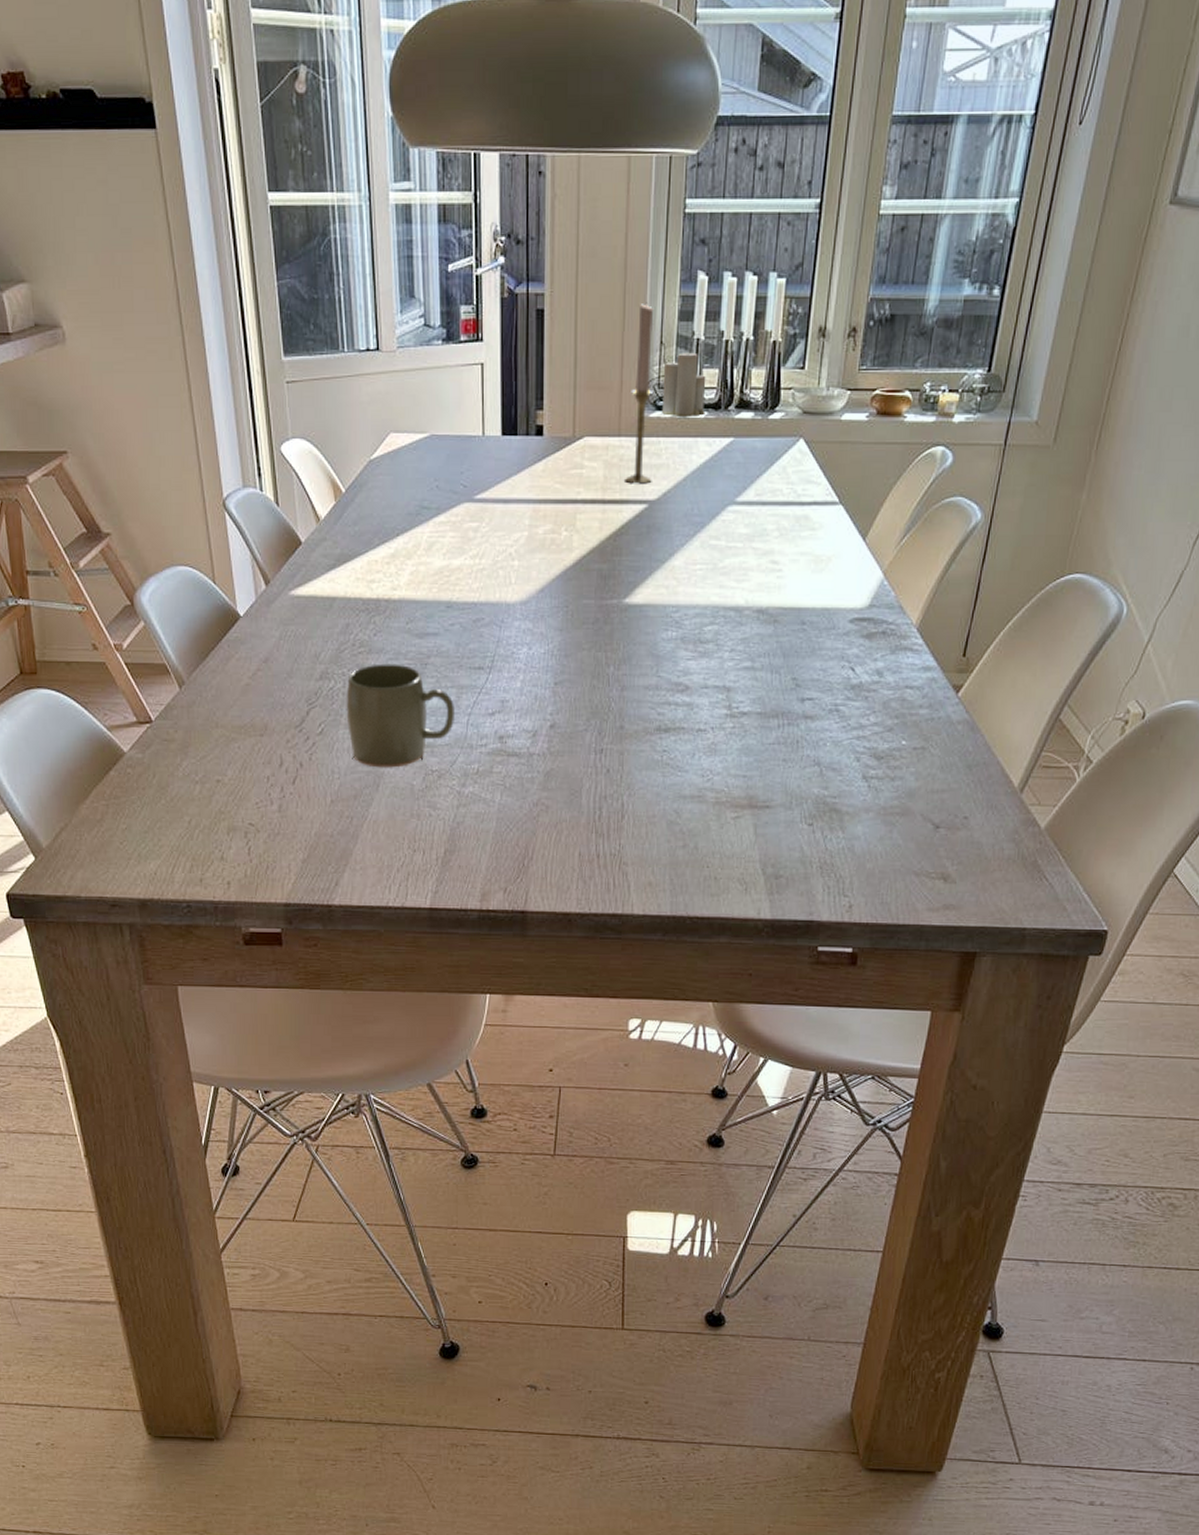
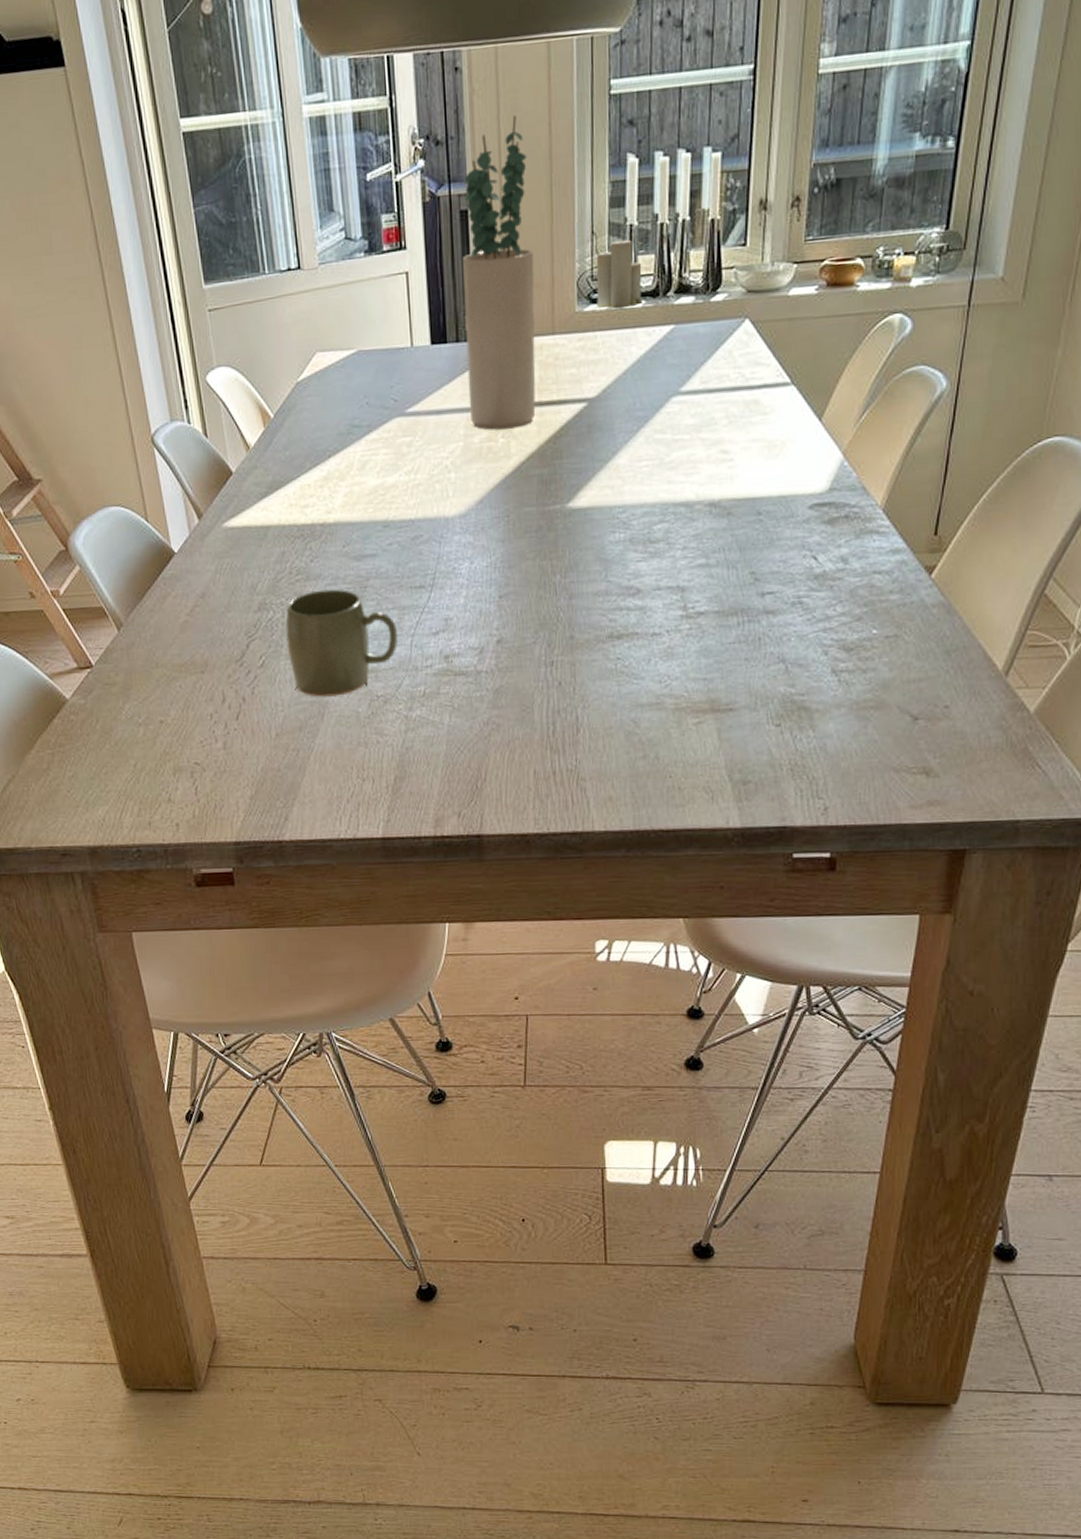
vase: none [535,224,604,523] -> present [463,116,536,430]
candlestick: present [625,302,654,483] -> none [562,192,590,382]

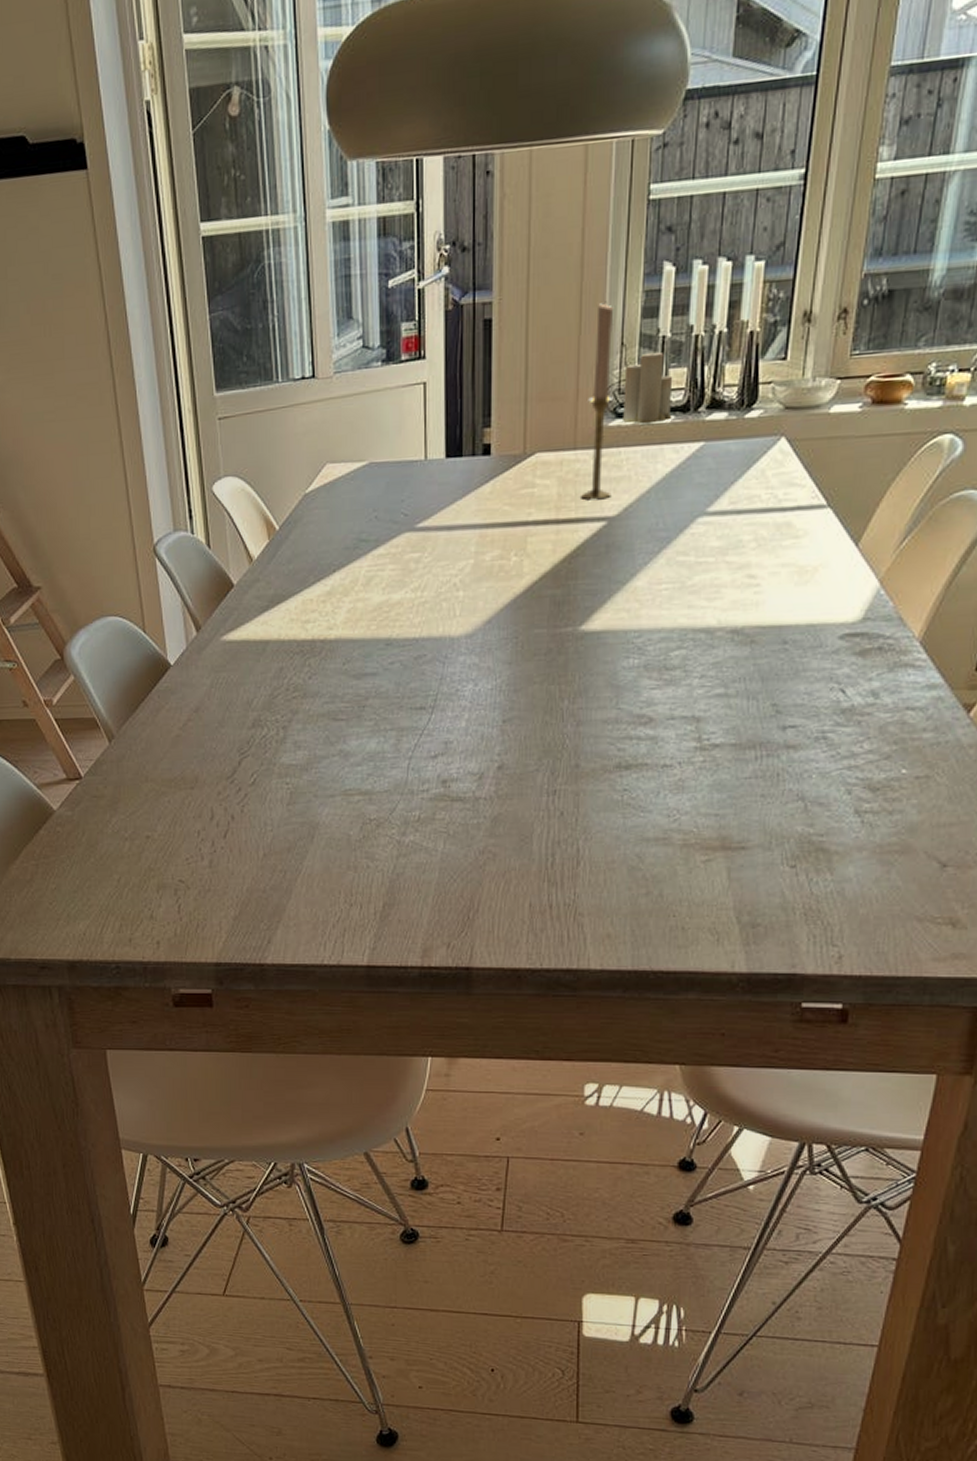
mug: present [285,589,398,697] -> none [279,707,395,818]
vase: present [463,116,536,430] -> none [482,221,558,548]
candlestick: none [562,192,590,382] -> present [581,301,614,499]

